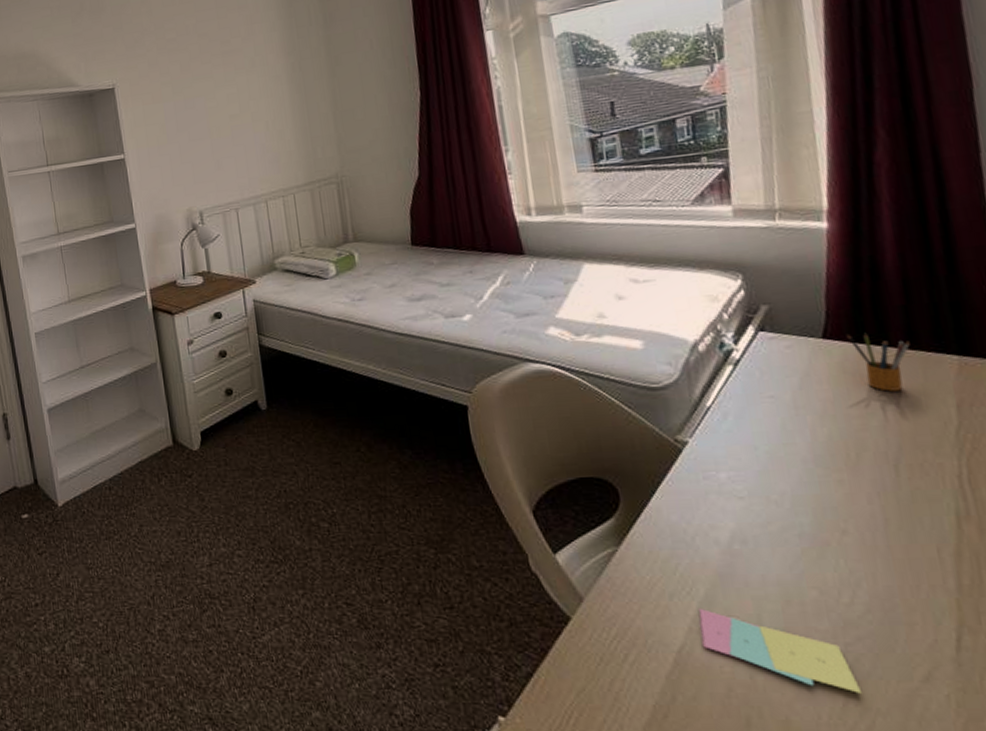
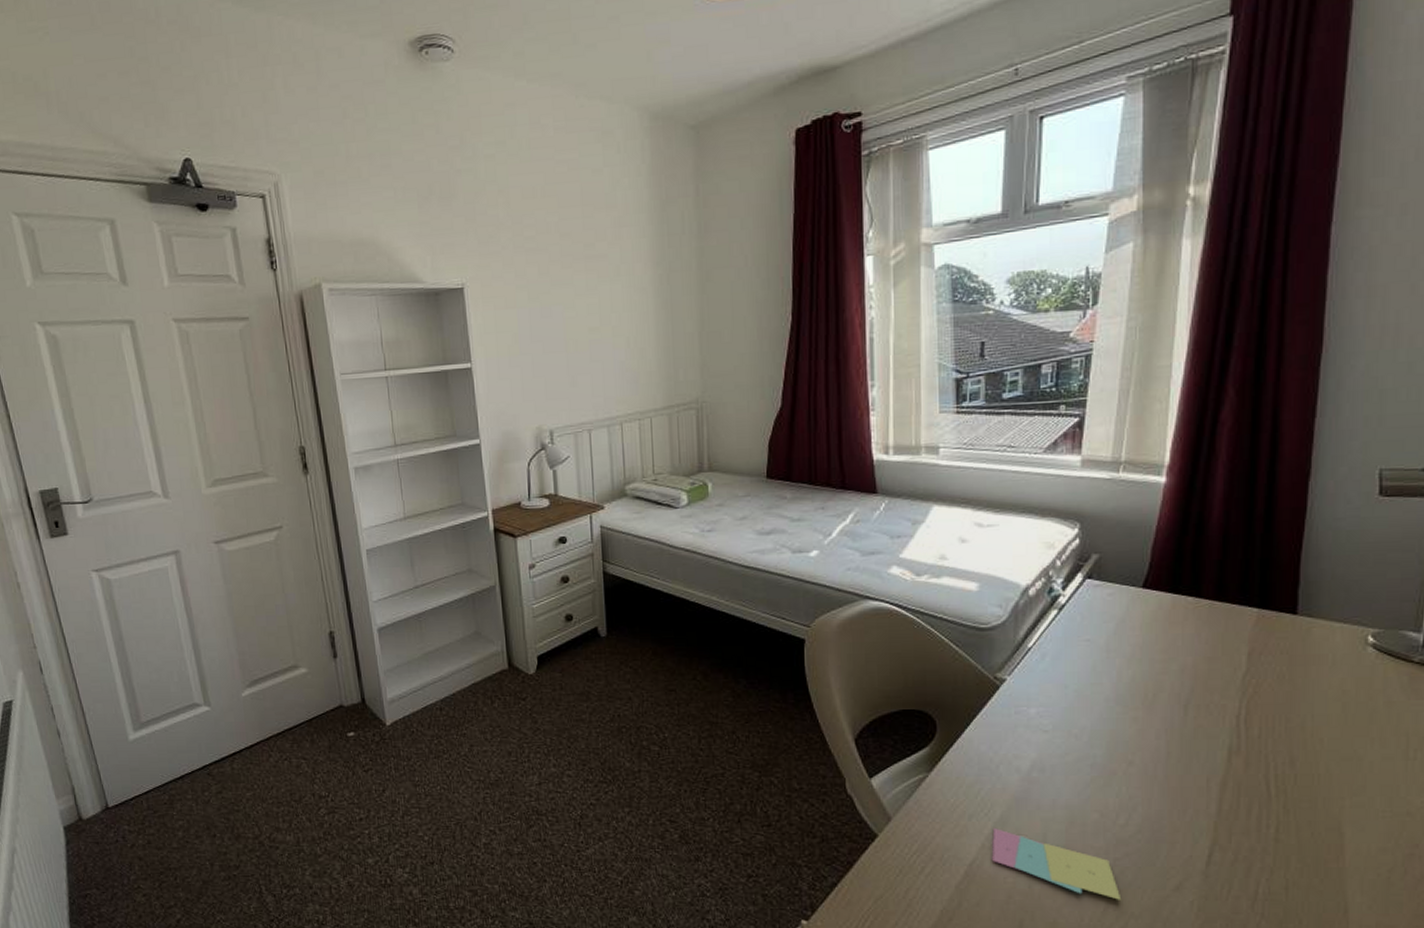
pencil box: present [846,333,910,392] -> none [1164,584,1219,639]

